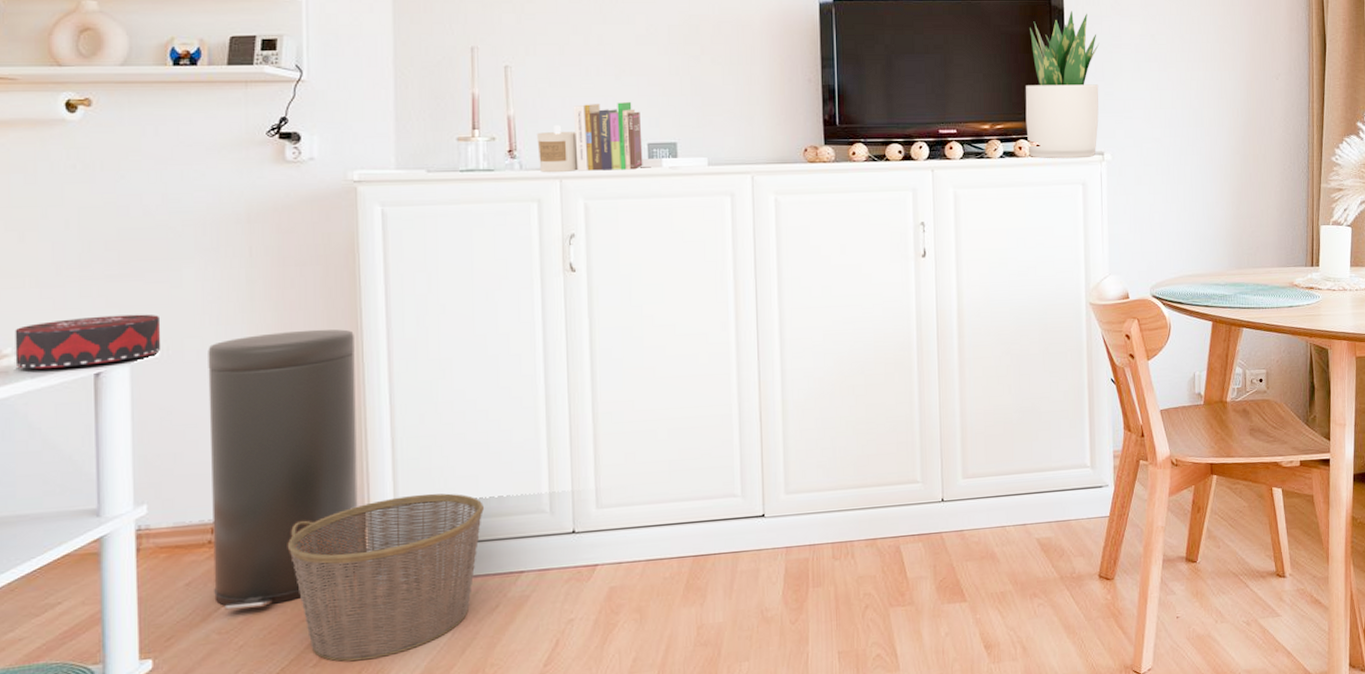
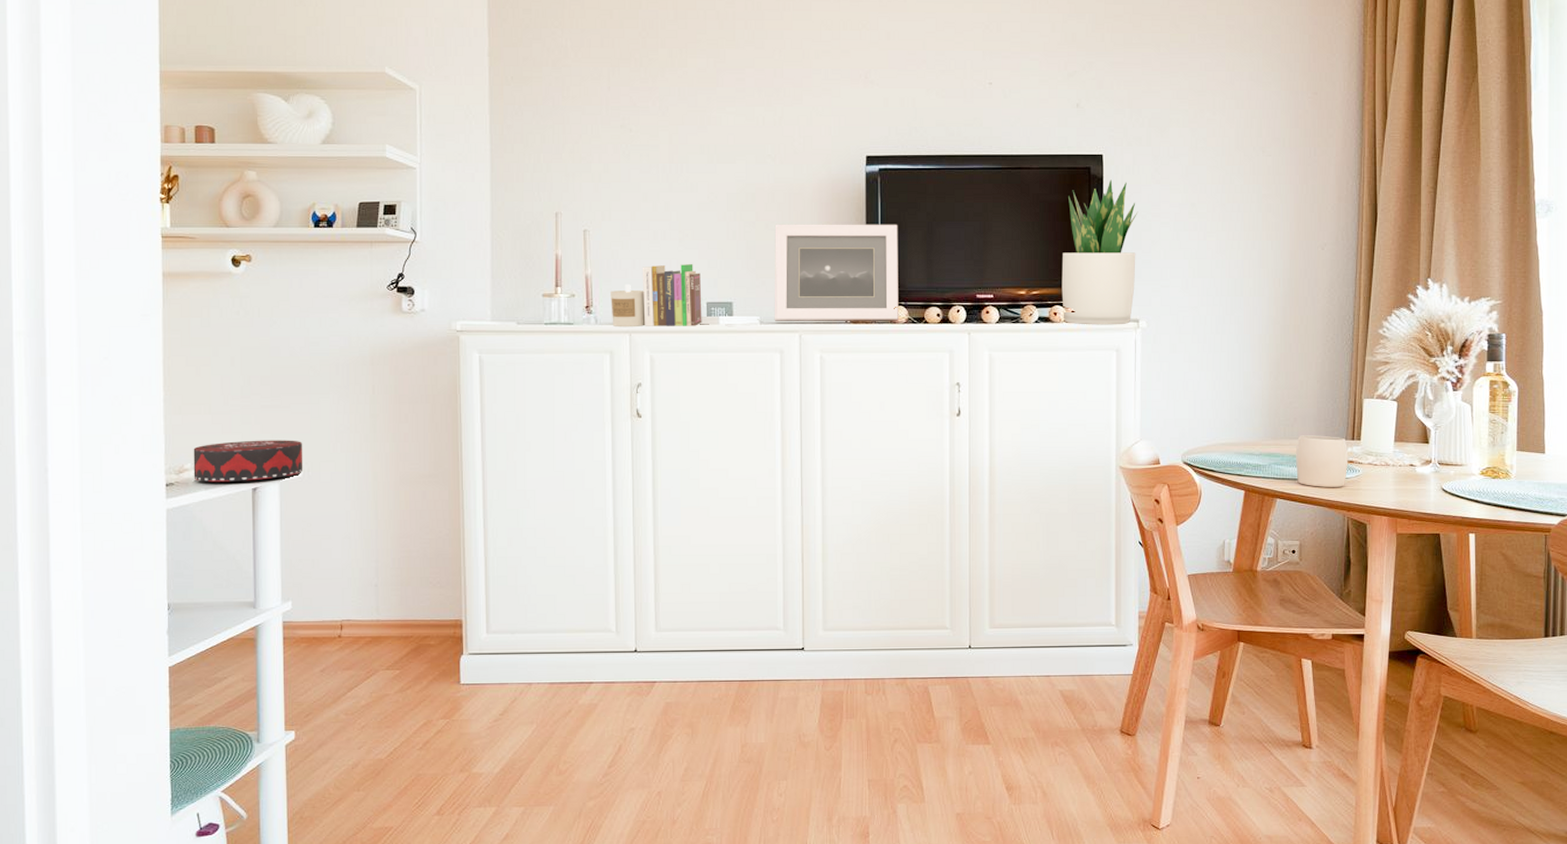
pedal bin: present [208,329,359,611] -> none [339,459,457,696]
basket: present [287,493,484,662] -> none [400,608,560,748]
picture frame: none [722,57,858,163] -> present [774,224,898,322]
mug: none [1259,263,1308,315] -> present [1295,435,1347,487]

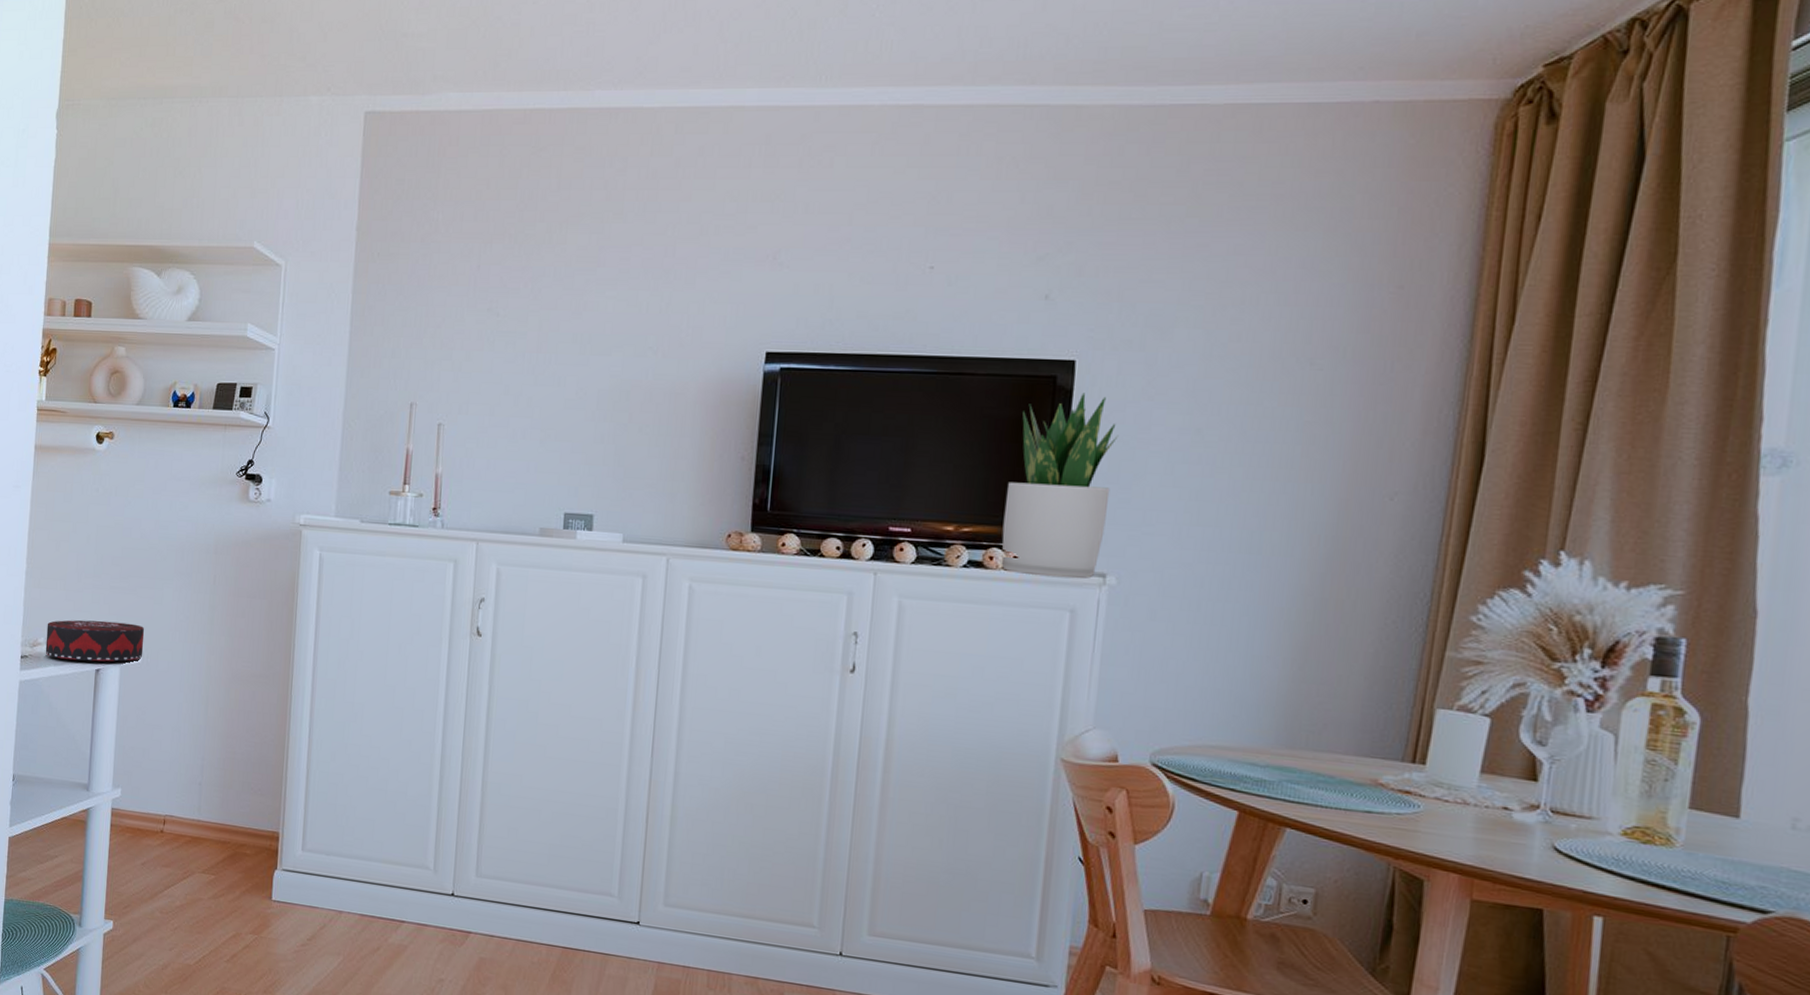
candle: present [610,285,646,328] -> none [459,487,497,536]
books: present [642,264,702,326] -> none [494,467,561,539]
picture frame: present [774,224,898,322] -> none [639,427,798,553]
mug: present [1295,435,1347,487] -> none [1319,747,1404,825]

